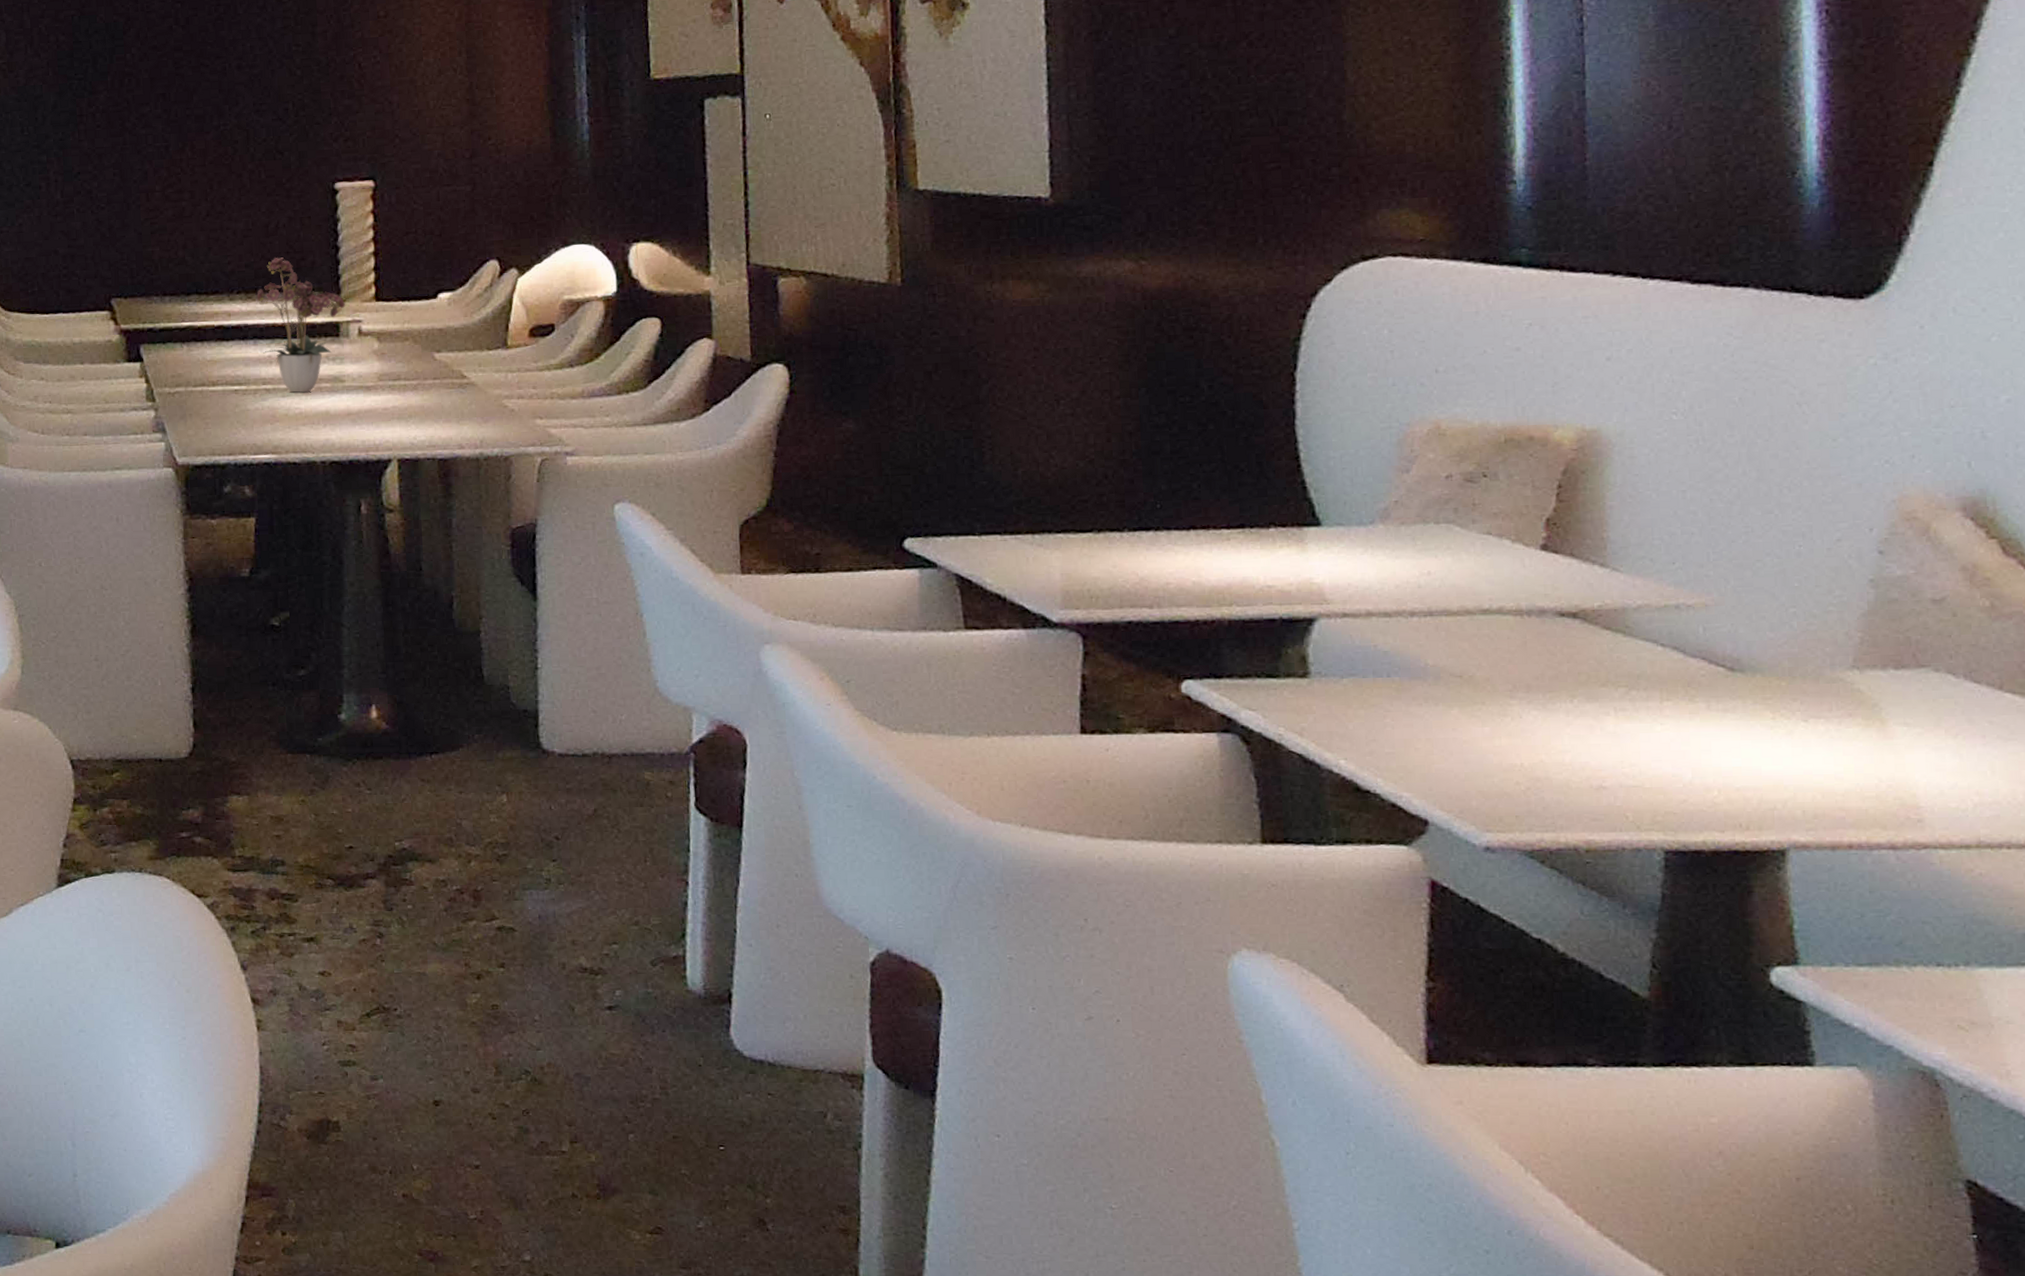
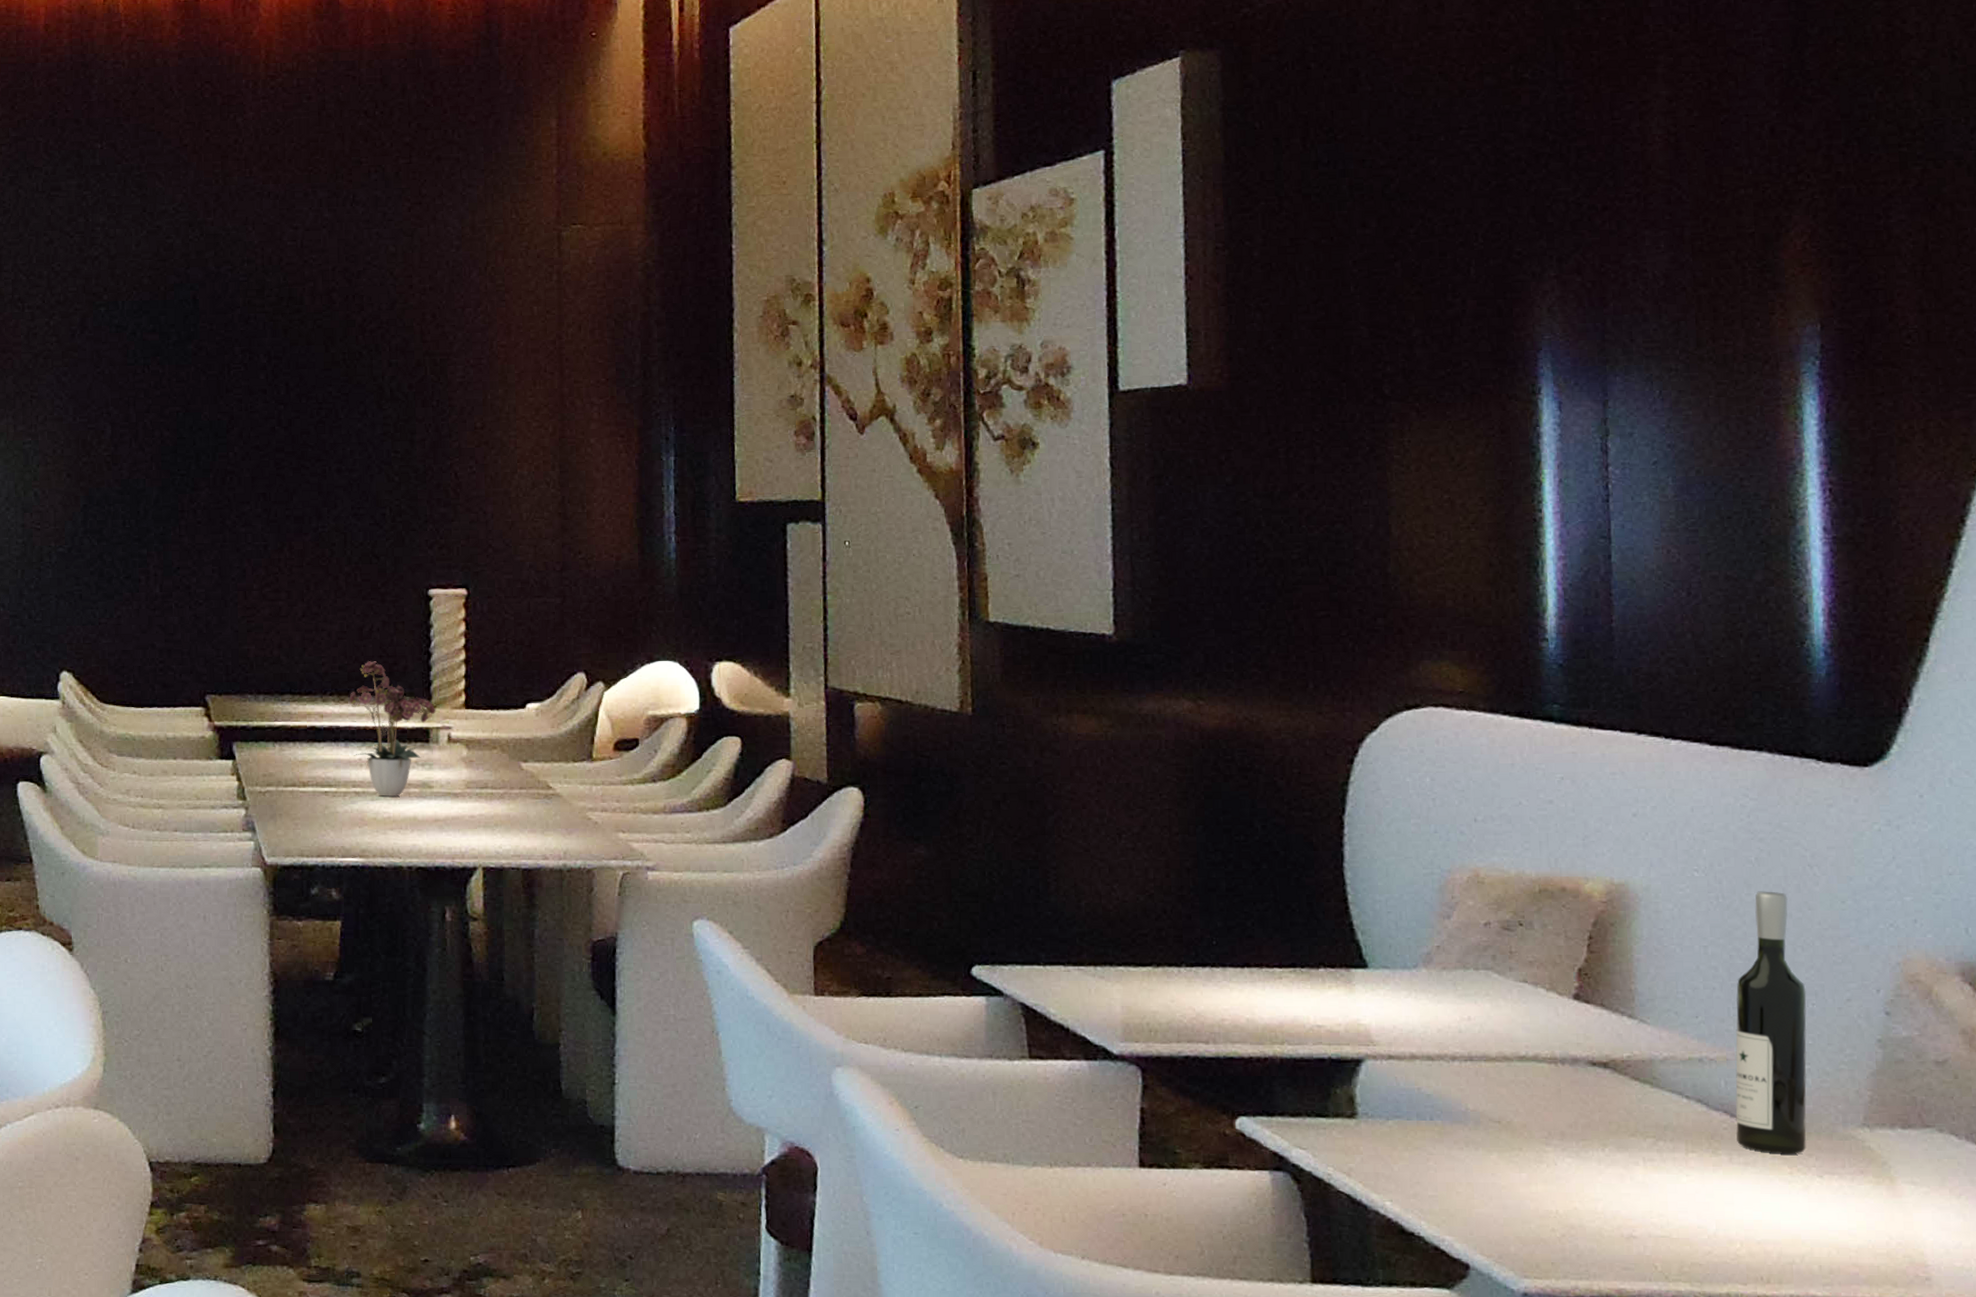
bottle: none [1714,431,1793,699] -> present [1735,891,1807,1153]

